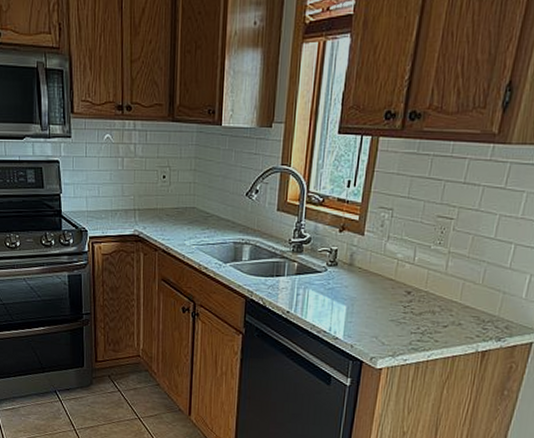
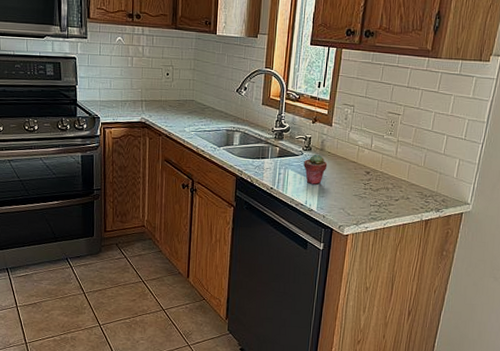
potted succulent: none [328,270,358,307] -> present [304,154,328,185]

